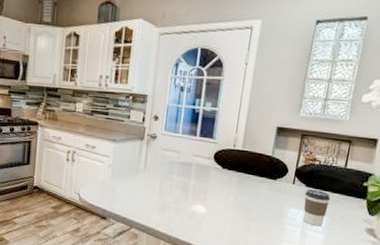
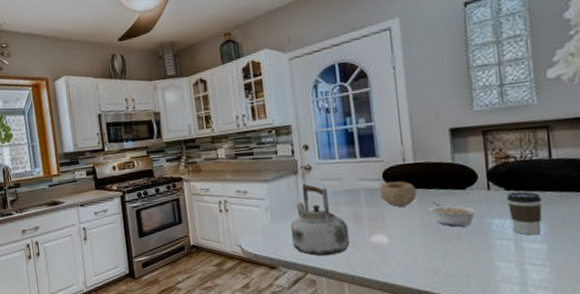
kettle: none [125,149,176,216] -> present [290,183,350,257]
bowl: none [208,161,239,185] -> present [379,181,417,207]
legume: none [243,185,281,210] -> present [429,201,478,227]

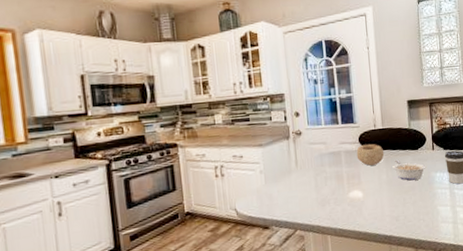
kettle: present [290,183,350,257] -> none [282,147,333,214]

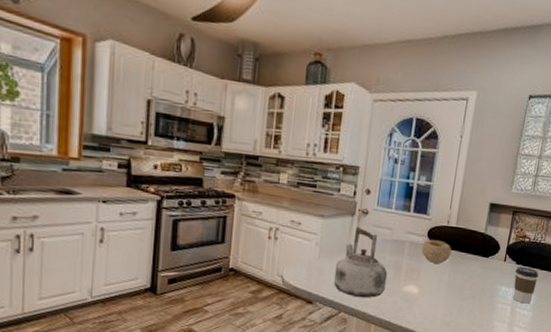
kettle: none [282,147,333,214] -> present [334,226,388,298]
legume: present [392,159,426,181] -> none [456,263,493,289]

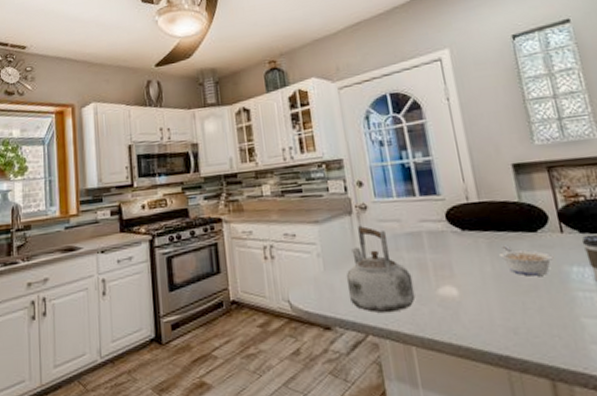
bowl: present [421,239,452,264] -> none [443,222,485,252]
legume: none [456,263,493,289] -> present [499,245,554,276]

